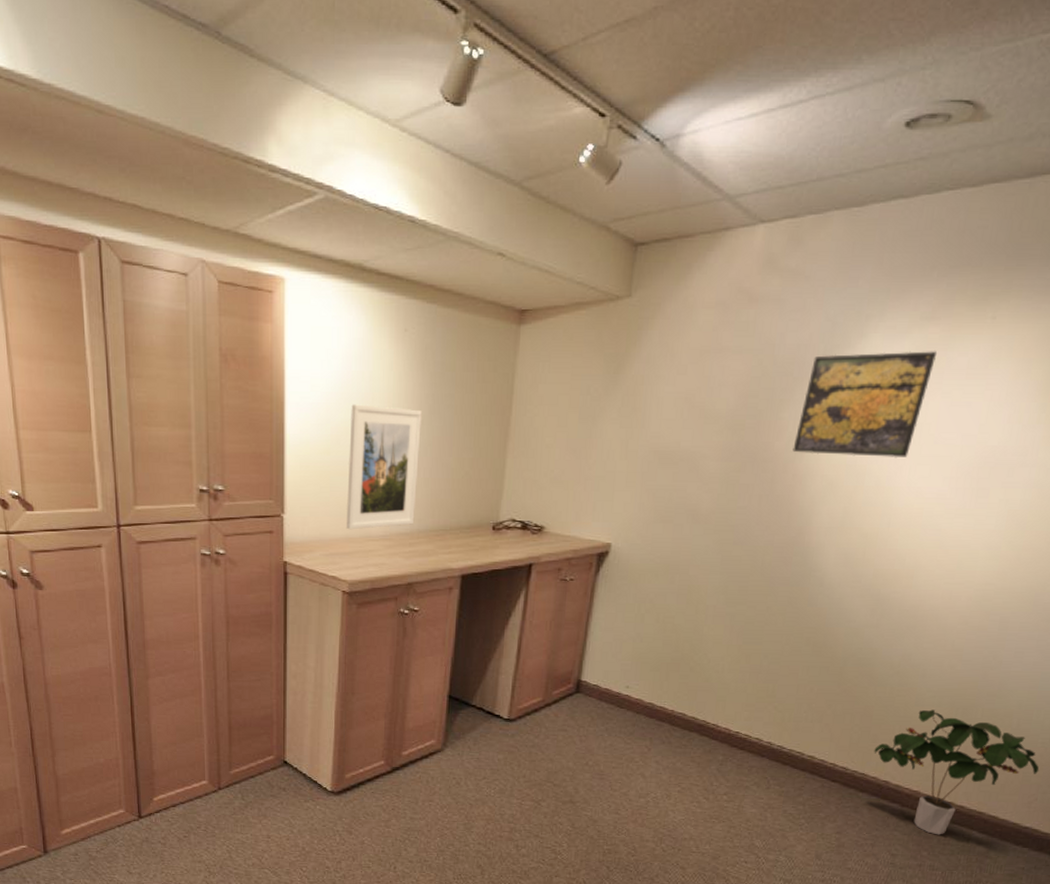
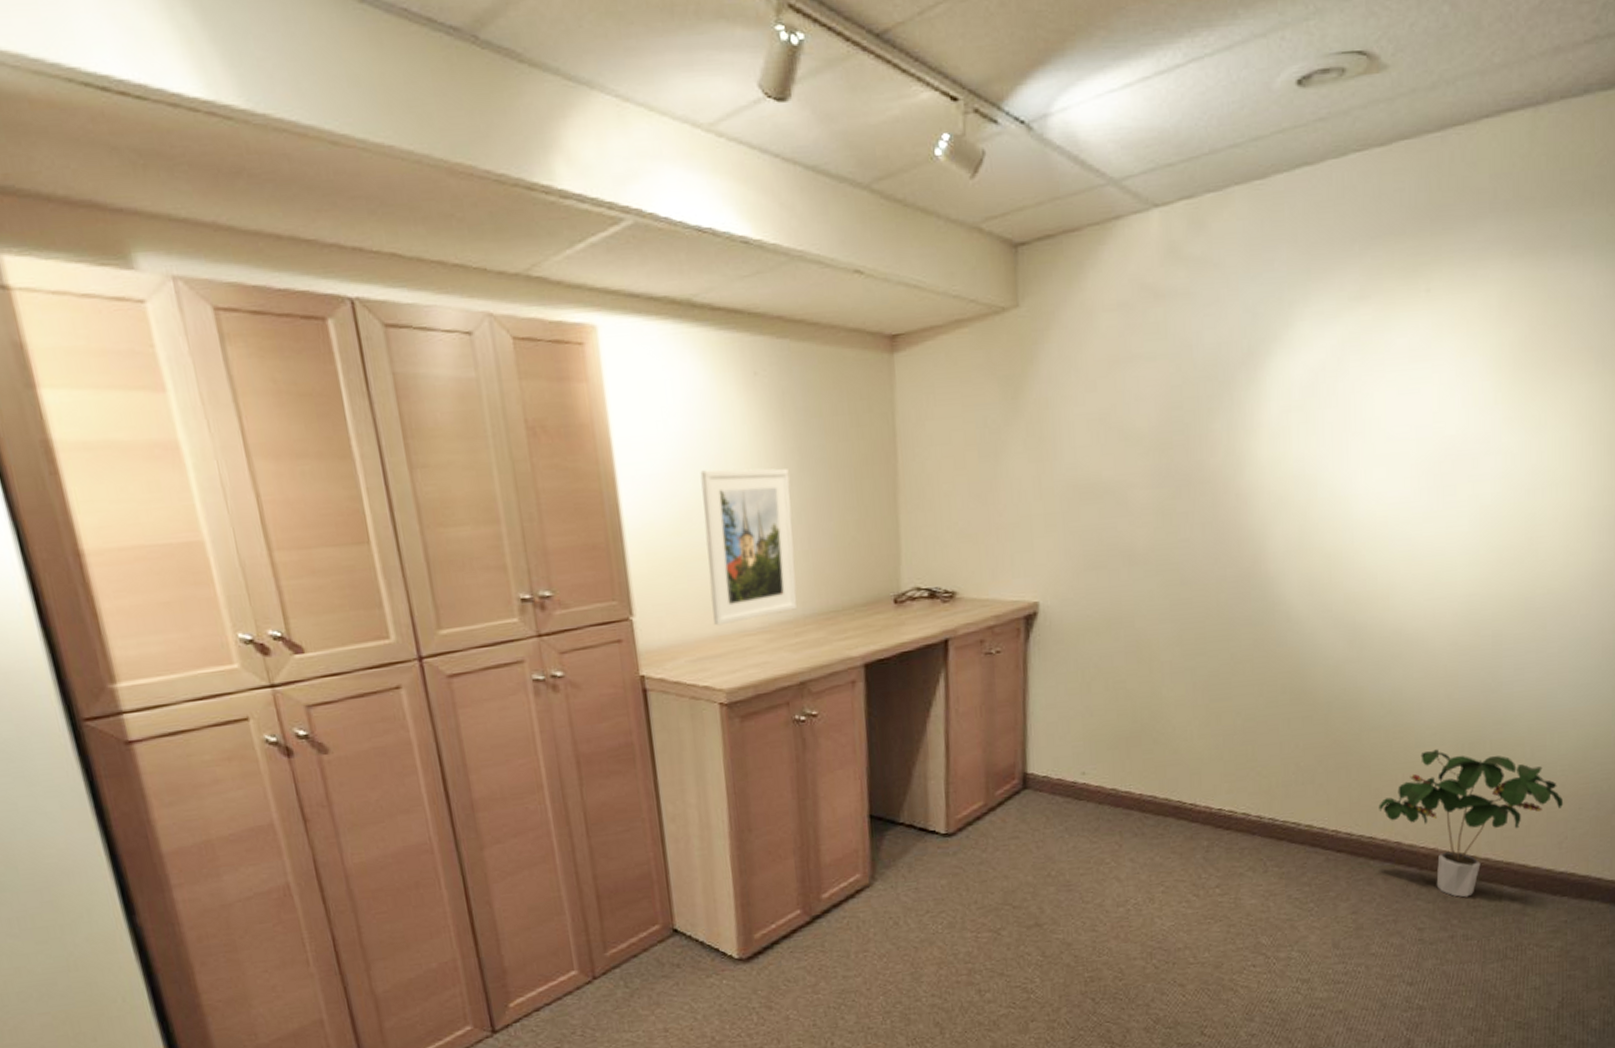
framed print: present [792,351,938,458] -> none [1231,334,1374,469]

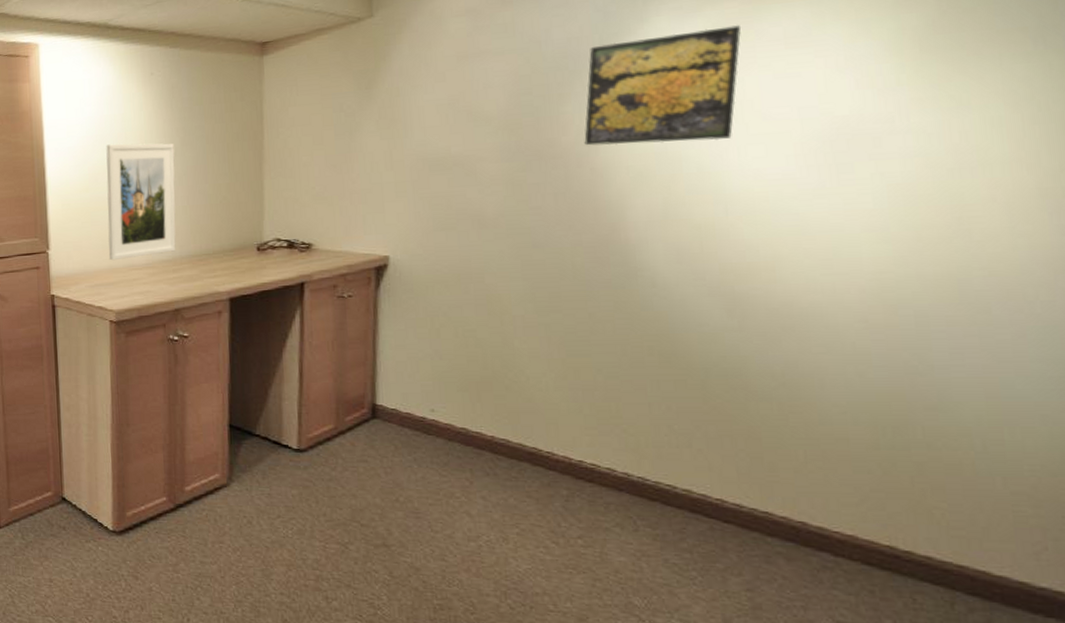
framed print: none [1231,334,1374,469] -> present [584,25,742,146]
potted plant: present [1378,749,1564,898] -> none [774,429,1038,597]

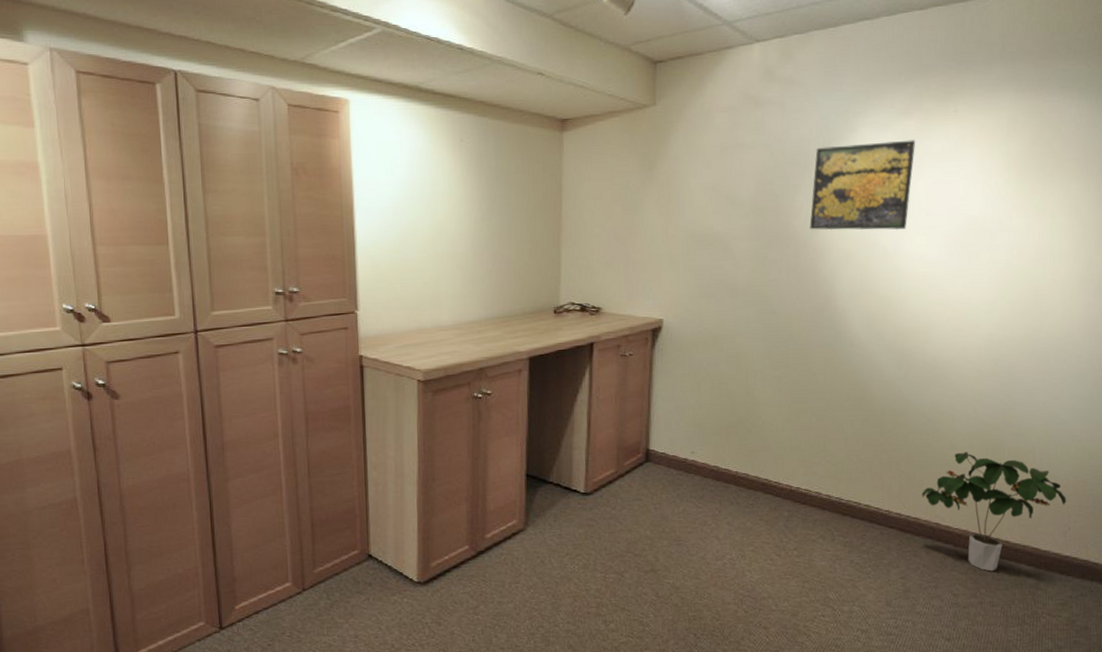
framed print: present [106,143,176,261] -> none [416,207,482,322]
potted plant: none [774,429,1038,597] -> present [922,452,1067,572]

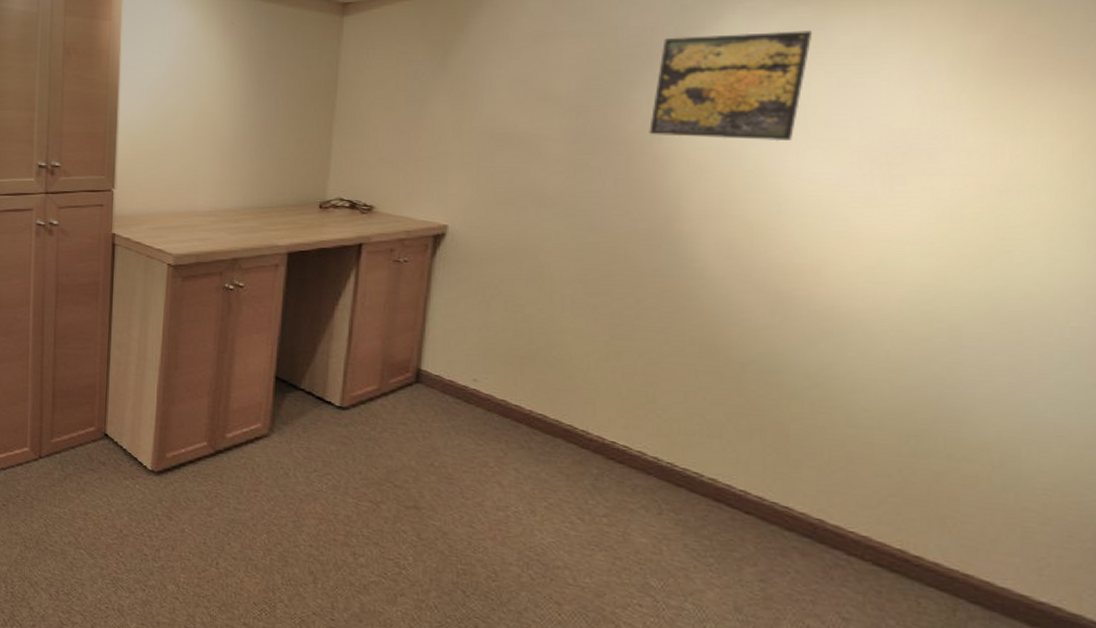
potted plant: present [922,452,1067,572] -> none [798,433,1046,600]

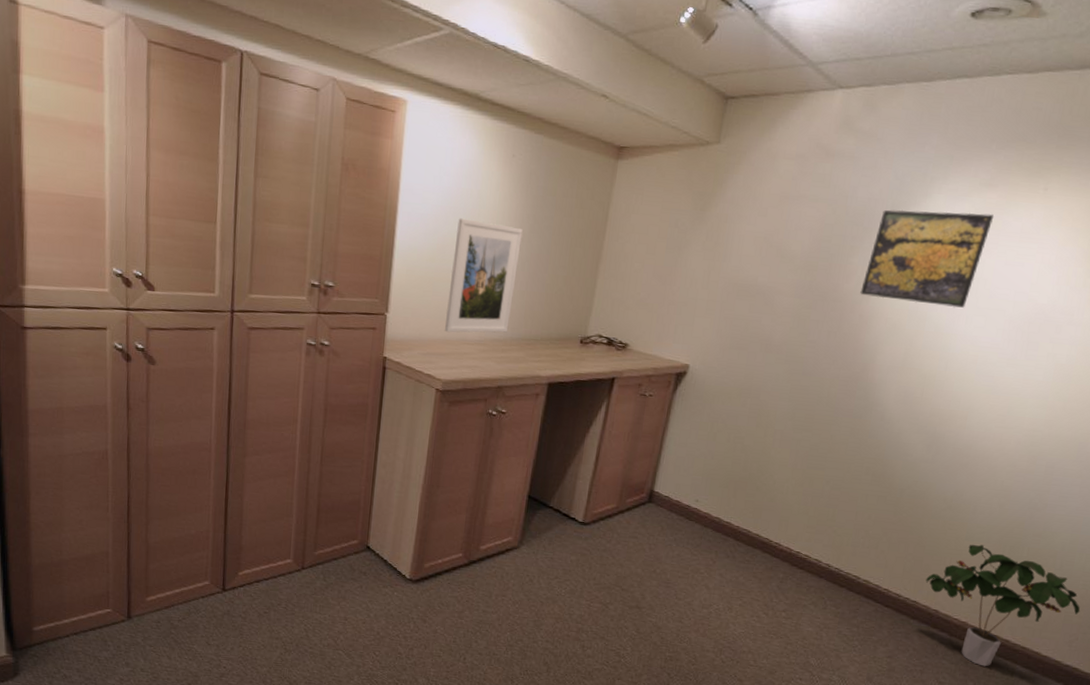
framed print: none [172,89,247,205] -> present [444,218,523,333]
potted plant: none [798,433,1046,600] -> present [925,544,1080,667]

